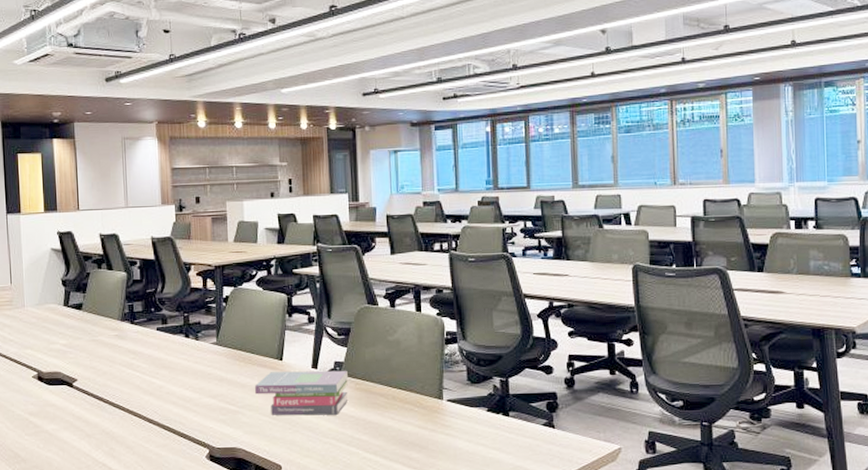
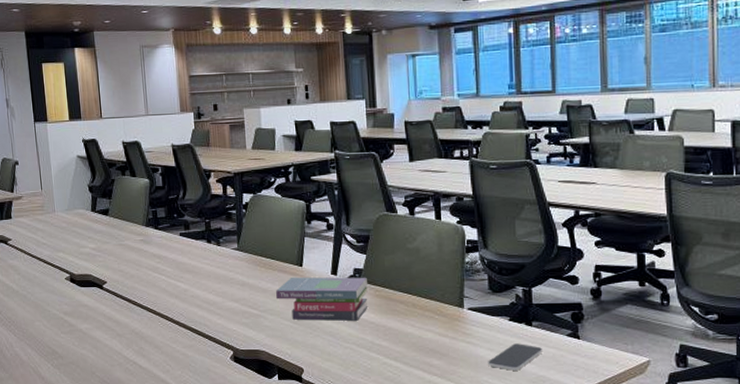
smartphone: none [466,434,520,462] -> present [488,344,543,371]

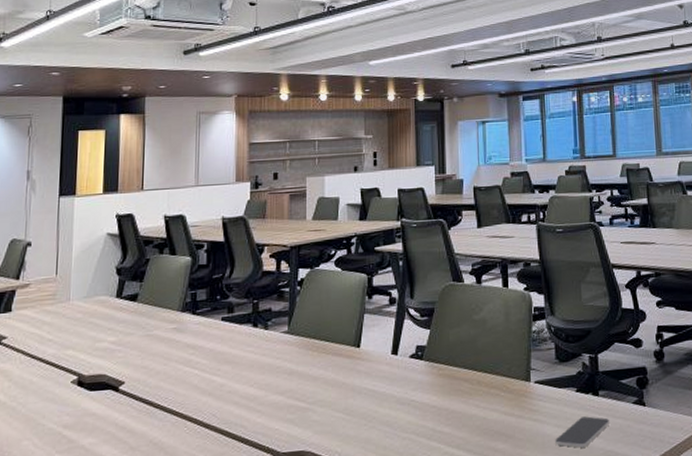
books: present [276,277,368,321] -> none [329,354,430,411]

